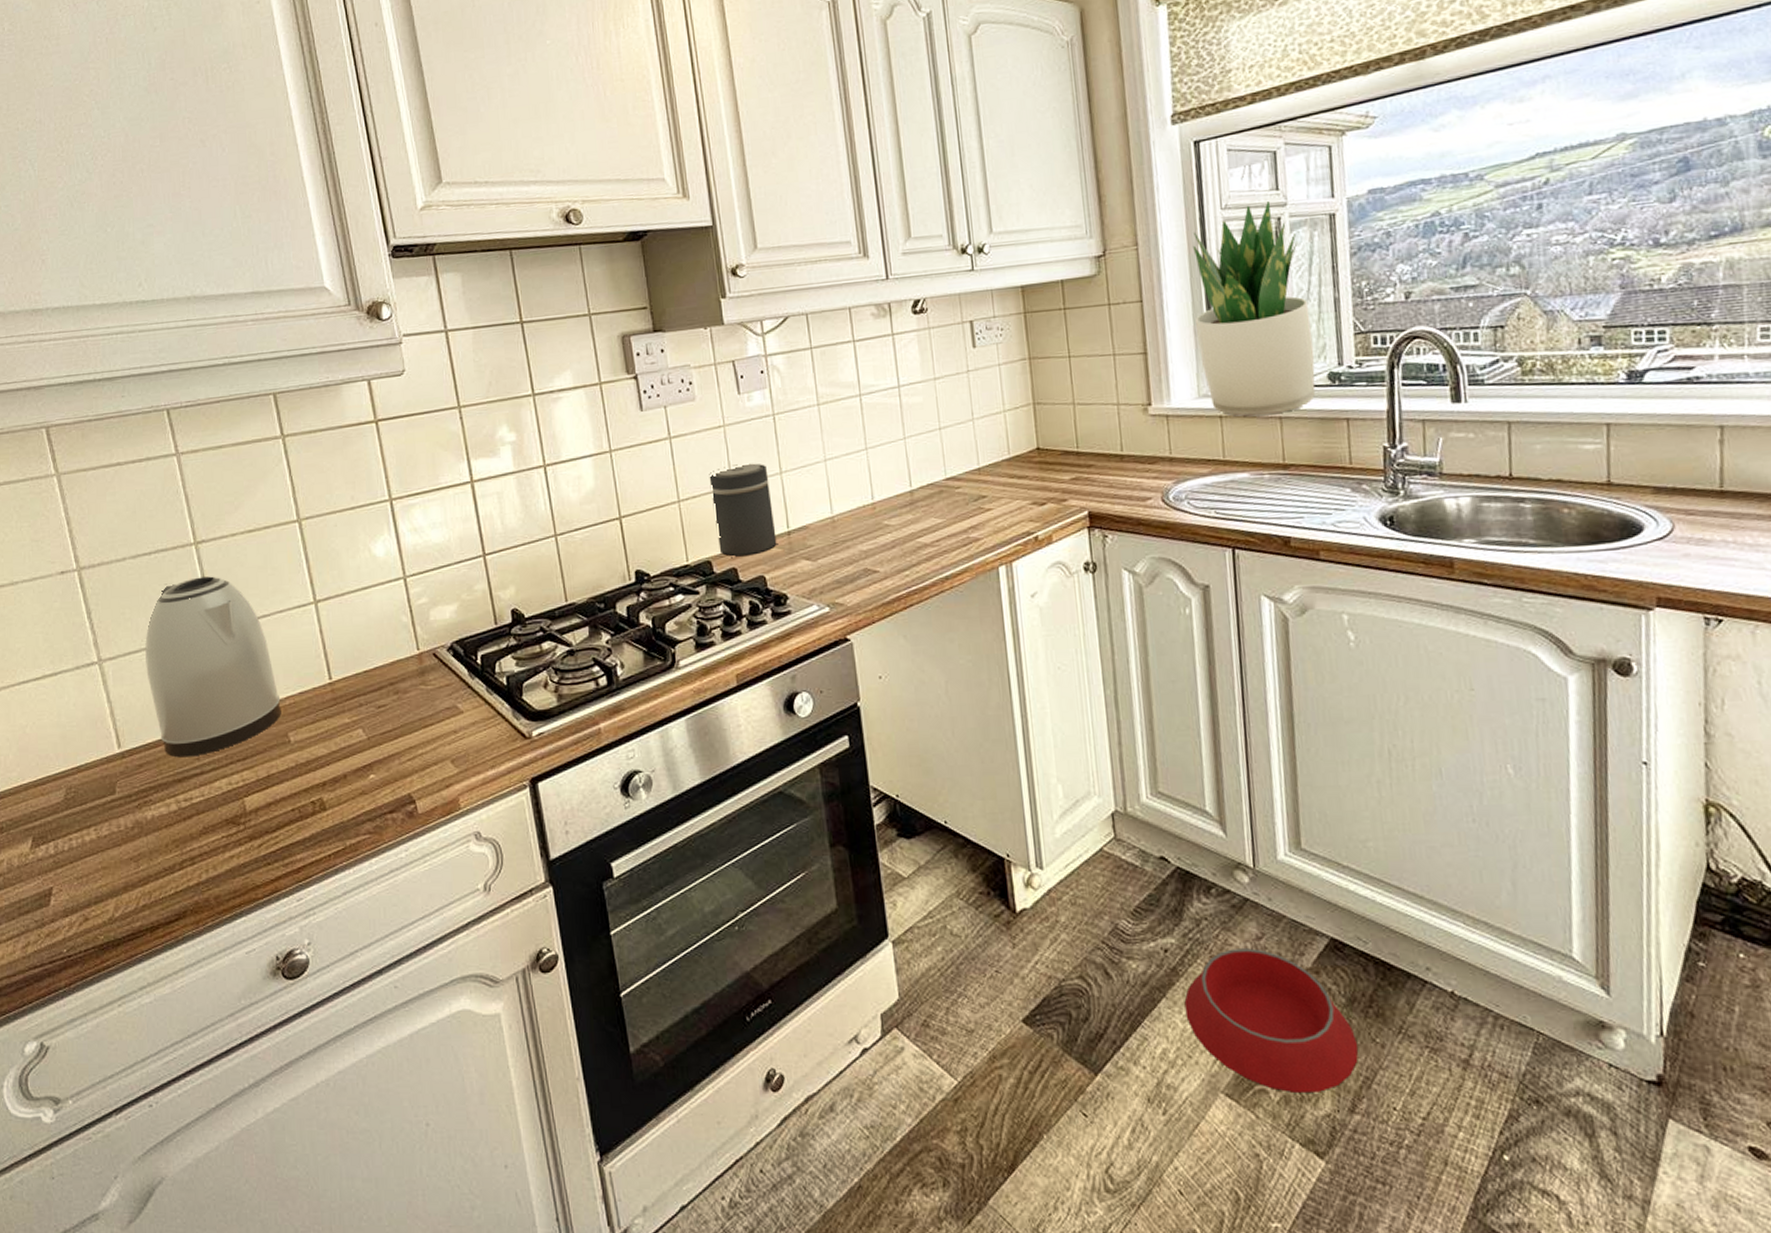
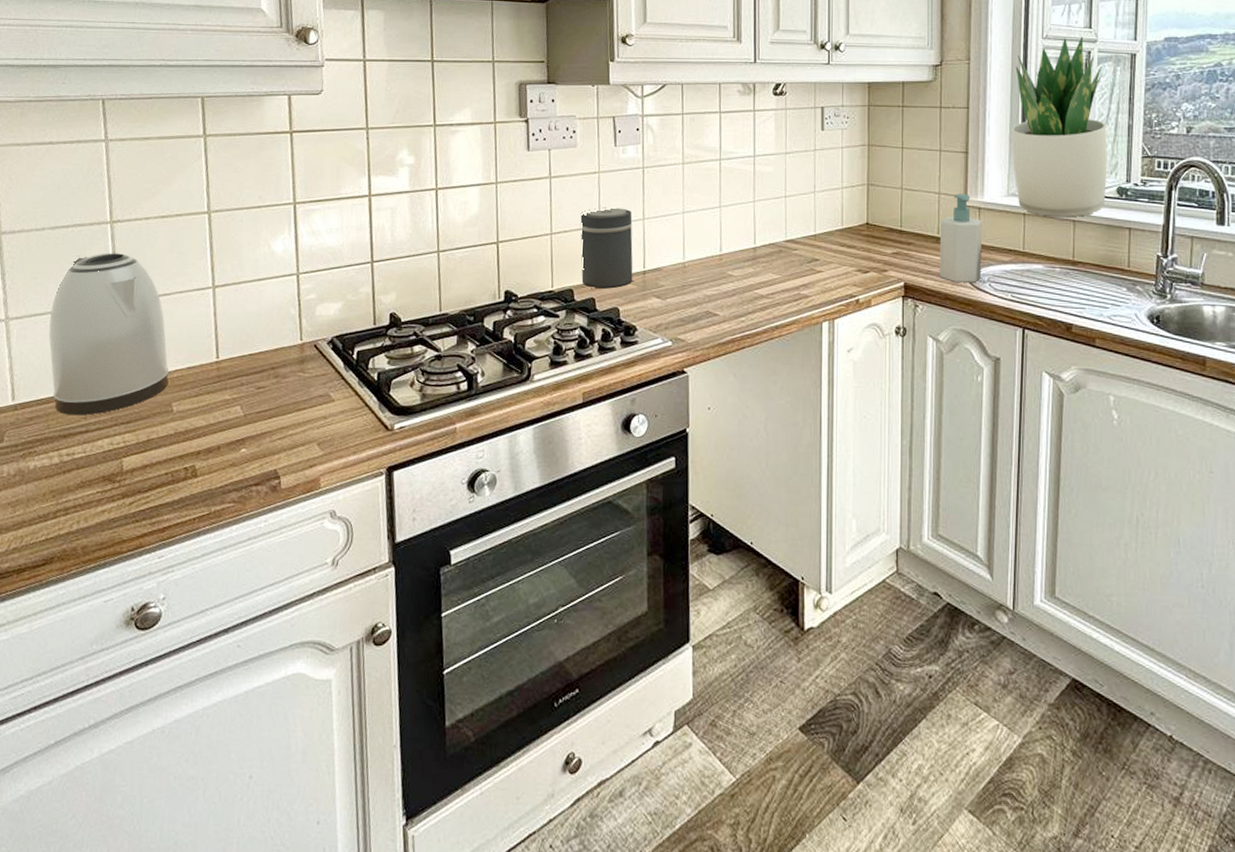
soap bottle: none [1123,401,1178,506] -> present [939,194,983,284]
pet bowl: present [1184,948,1359,1092] -> none [941,680,1087,816]

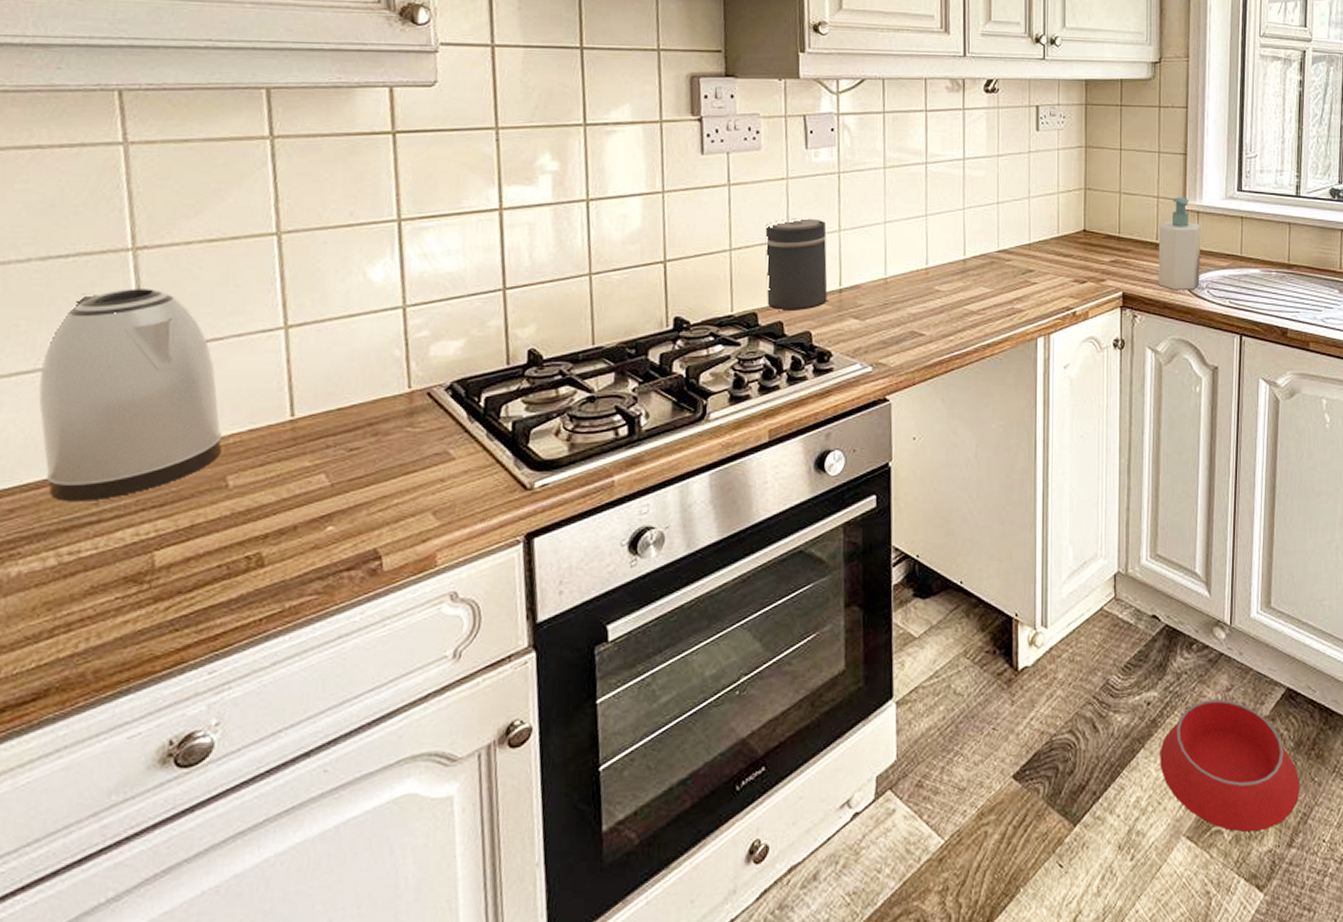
pet bowl: none [941,680,1087,816] -> present [1160,699,1300,832]
planter: present [1012,37,1108,218] -> none [1230,36,1321,220]

